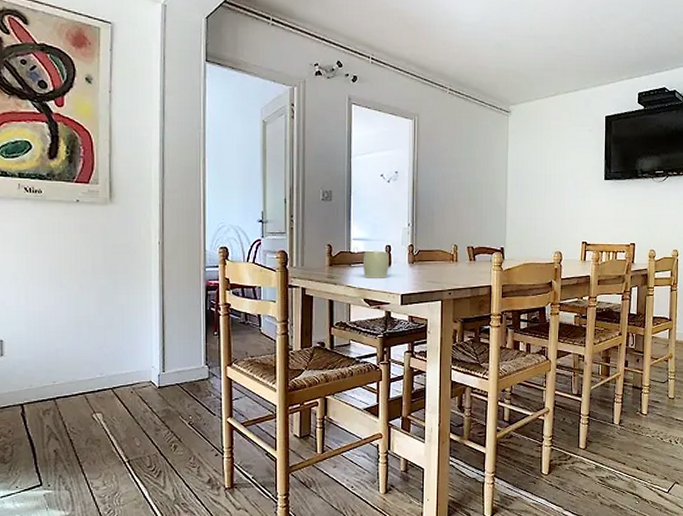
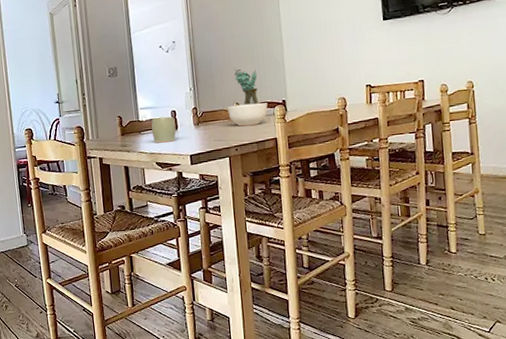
bowl: none [445,247,486,270] -> present [227,102,268,127]
vase: none [456,209,479,248] -> present [234,69,259,105]

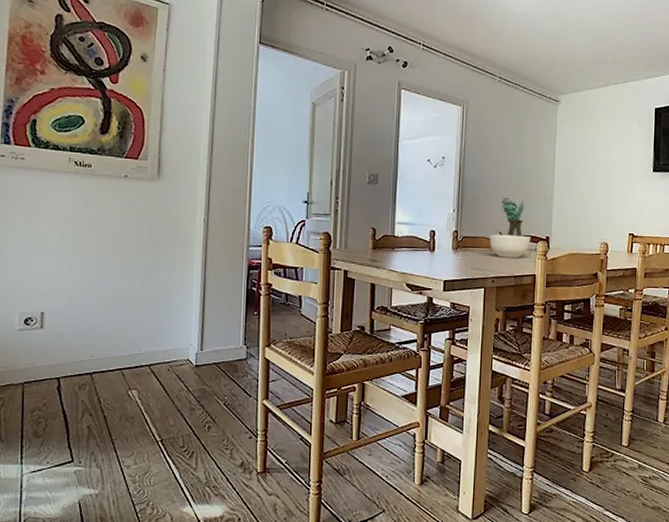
mug: present [151,116,176,143] -> none [406,236,433,264]

